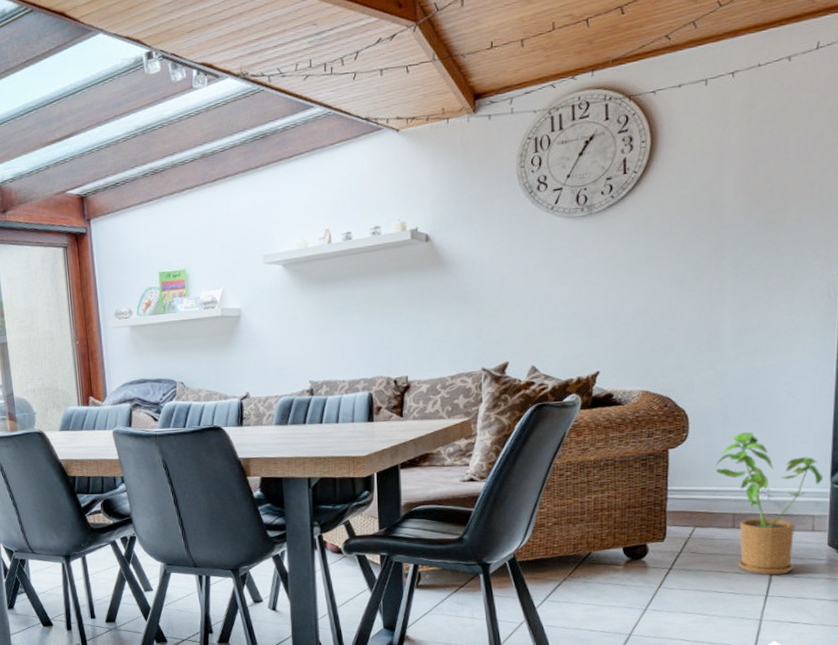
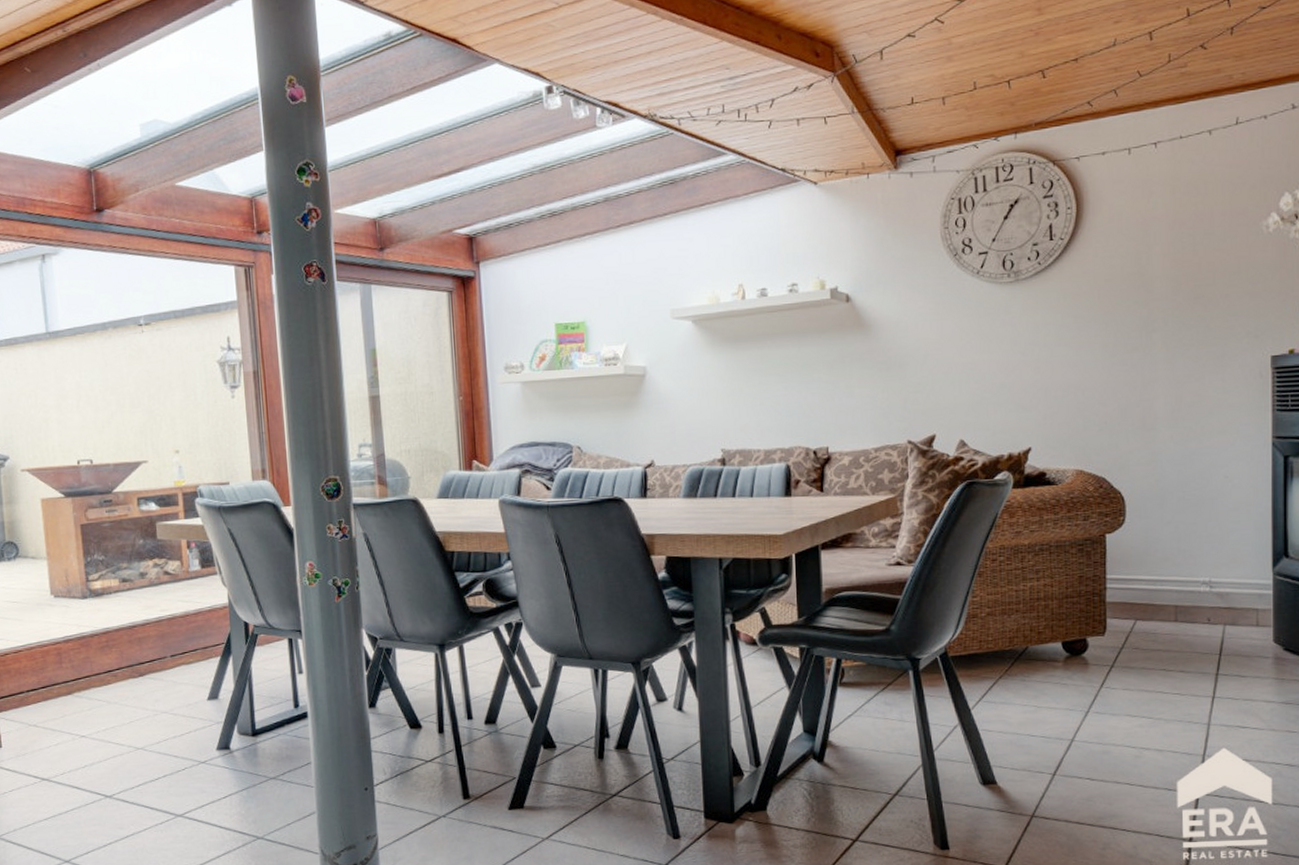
house plant: present [715,432,824,576] -> none [1154,517,1265,675]

